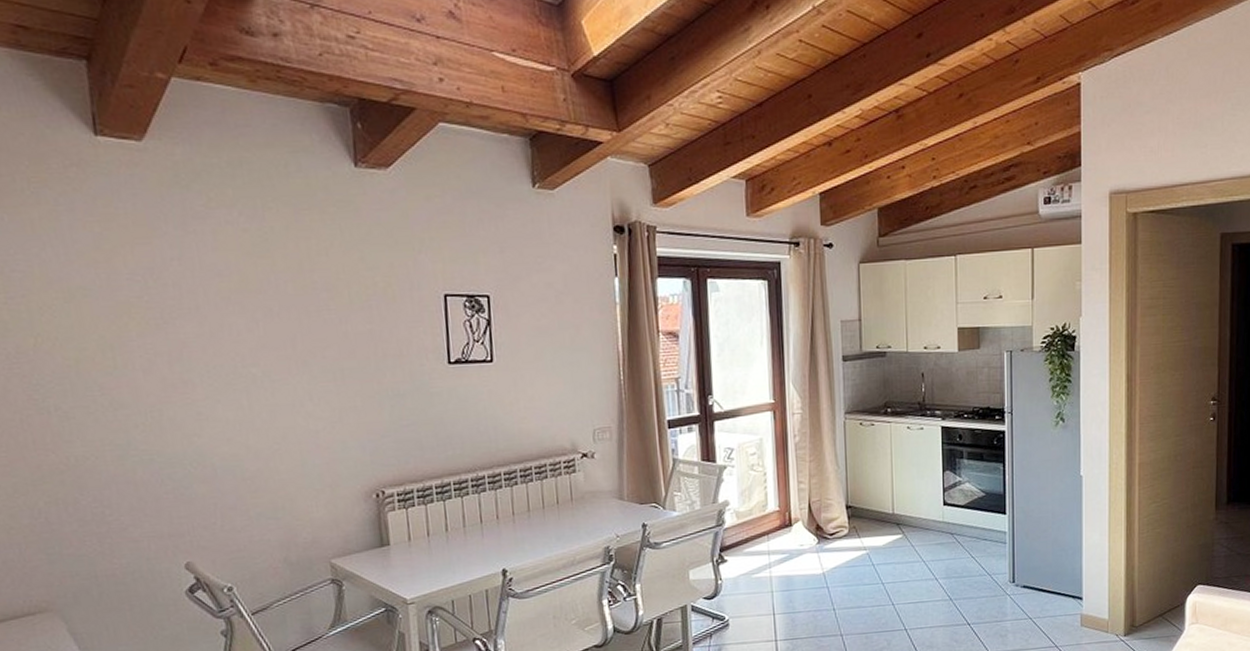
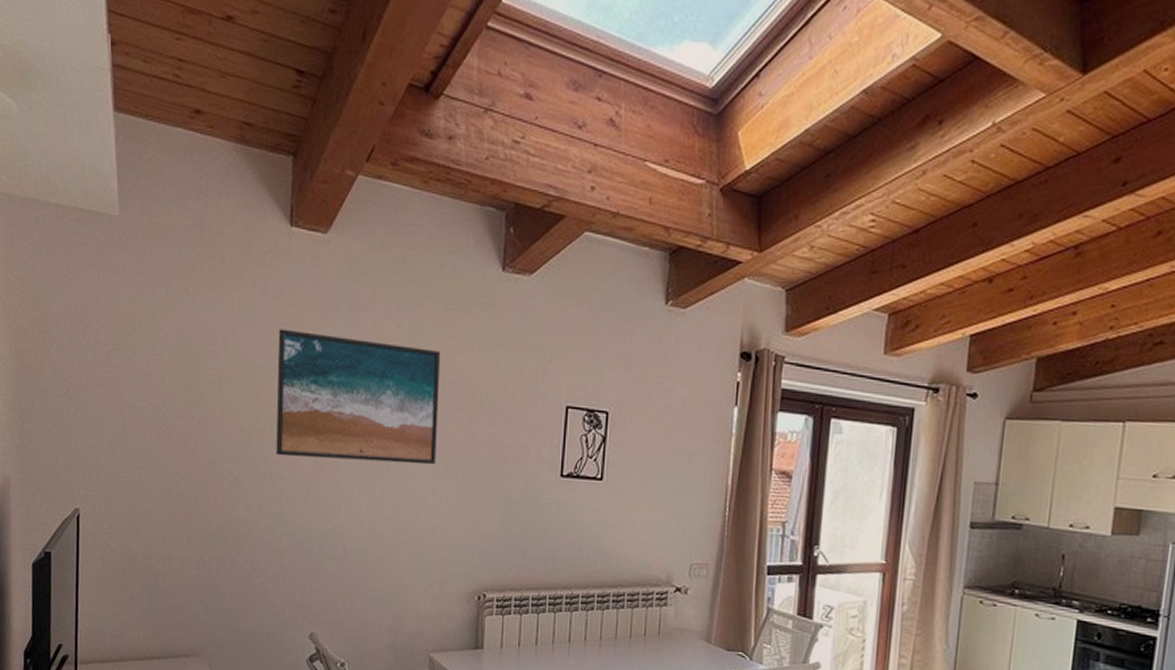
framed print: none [96,245,309,382] -> present [276,329,440,465]

